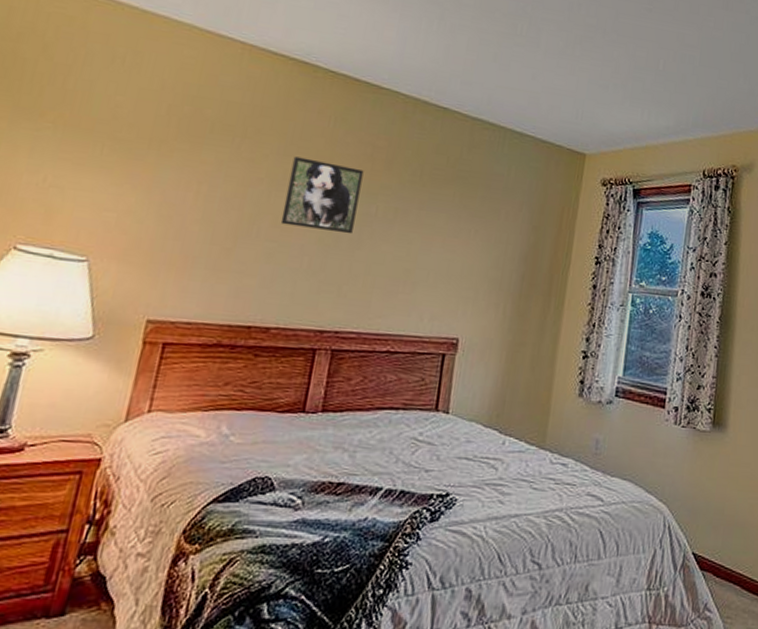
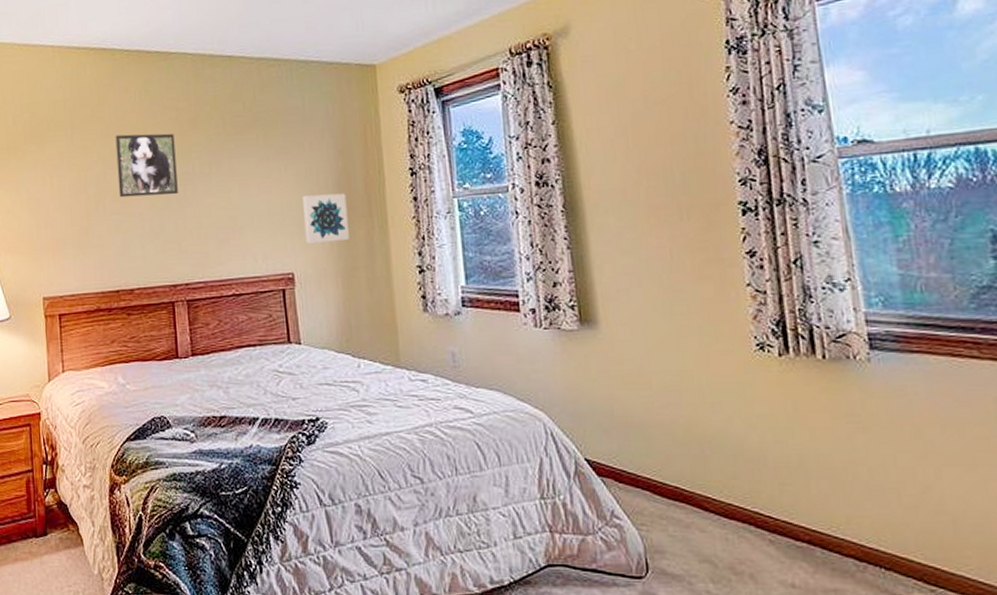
wall art: none [478,263,530,315] -> present [302,193,349,244]

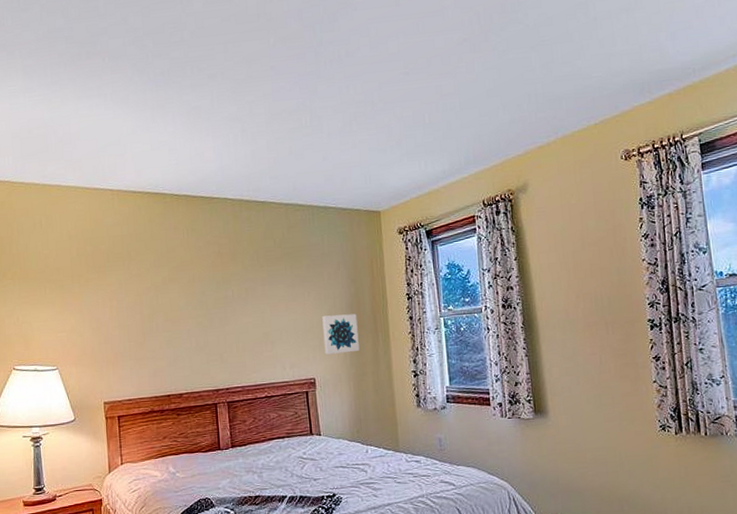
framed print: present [115,133,178,198] -> none [166,264,220,318]

